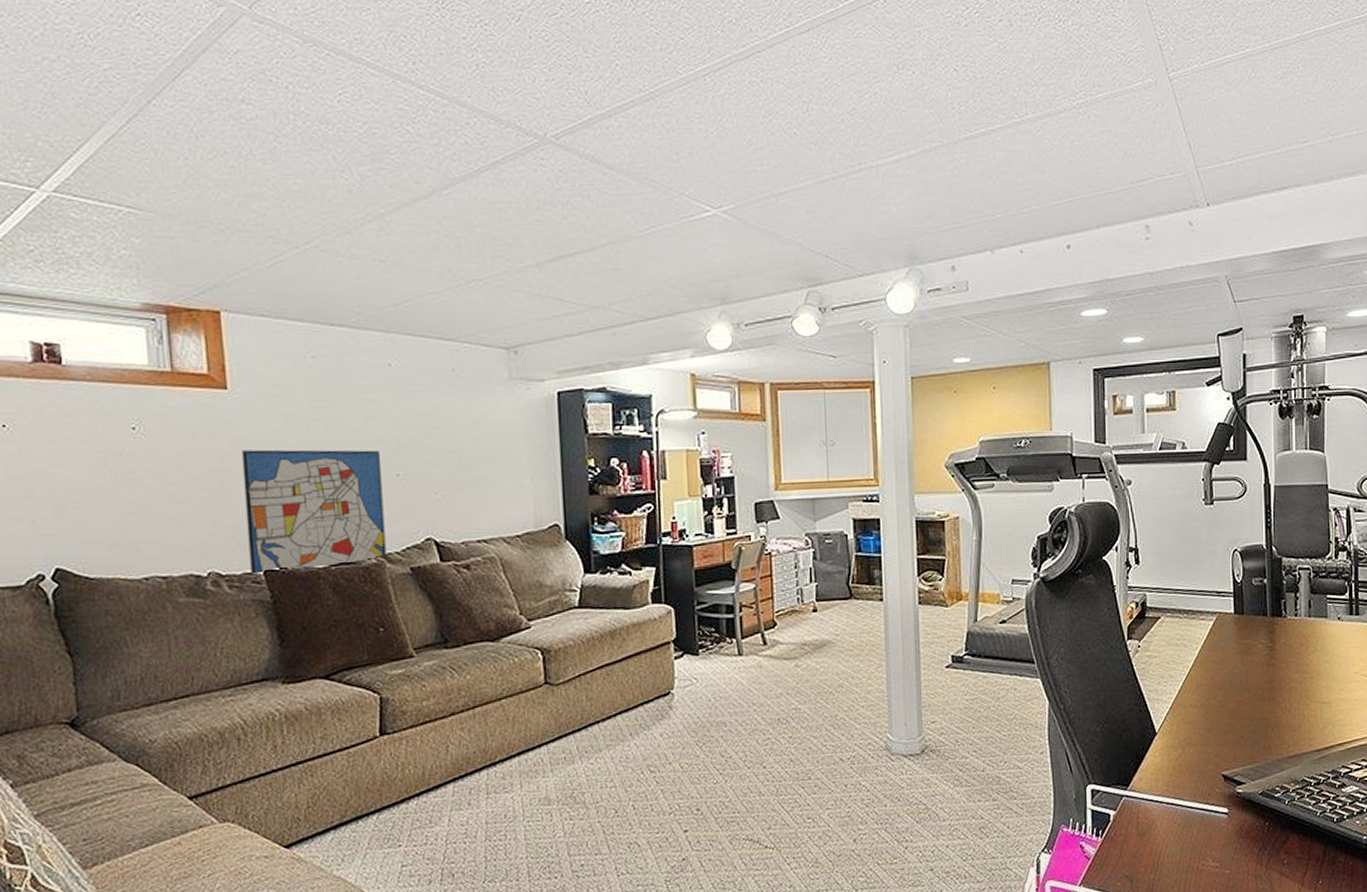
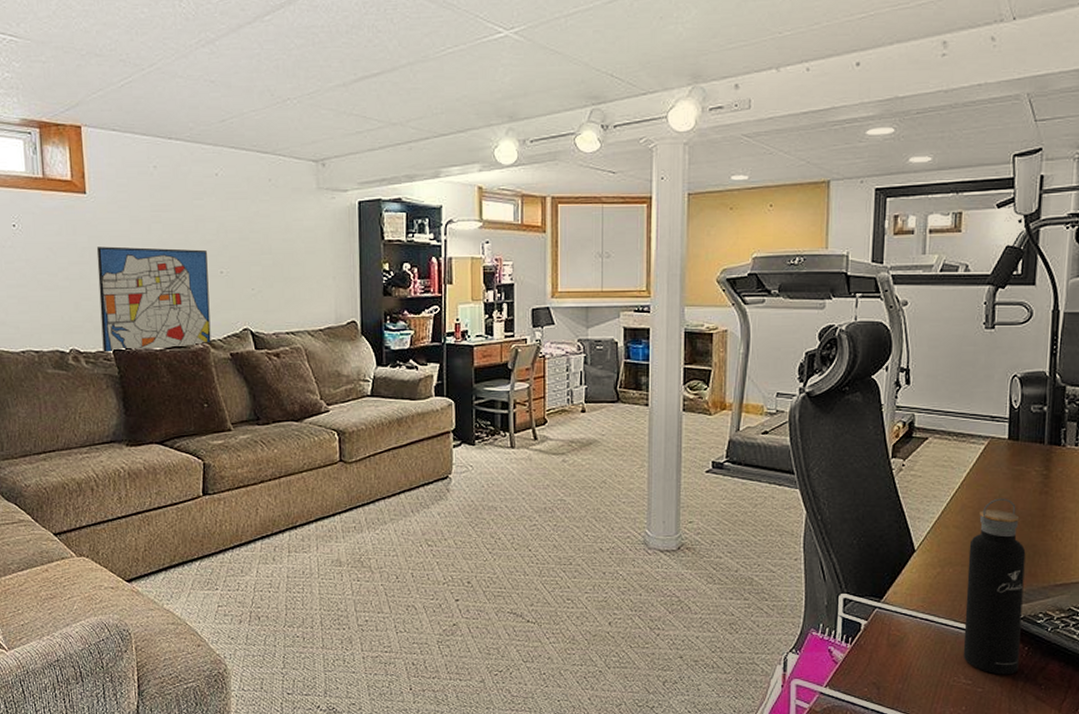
water bottle: none [1206,673,1261,854] -> present [963,498,1026,675]

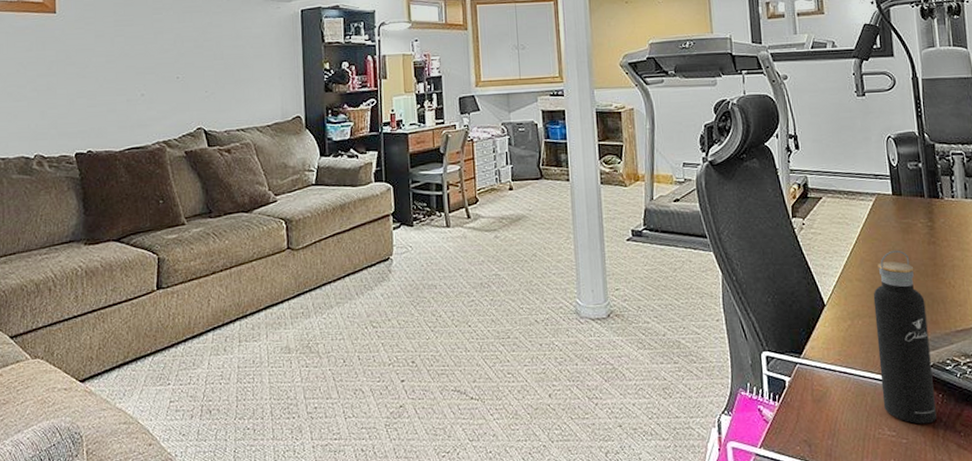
wall art: present [96,246,211,351] -> none [63,58,167,155]

